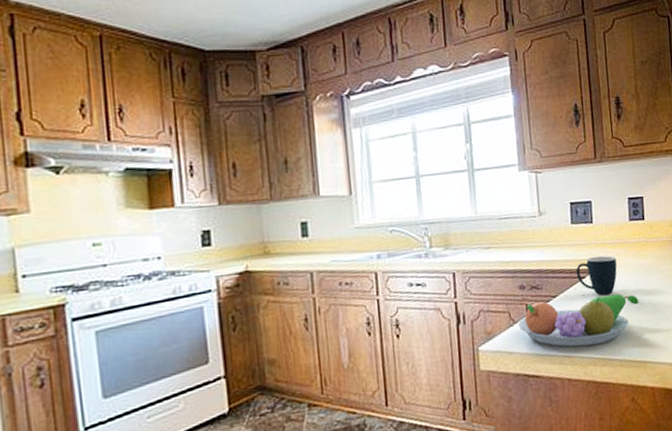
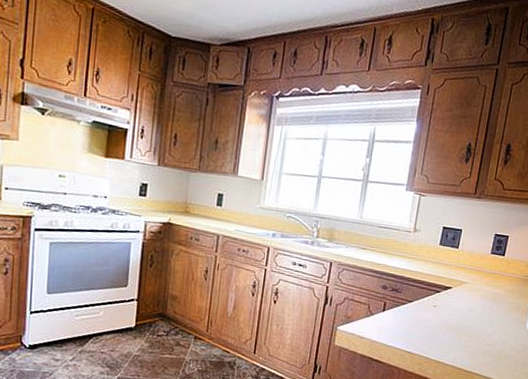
fruit bowl: present [517,293,639,347] -> none [373,302,482,349]
mug: present [576,255,617,296] -> none [433,276,471,311]

